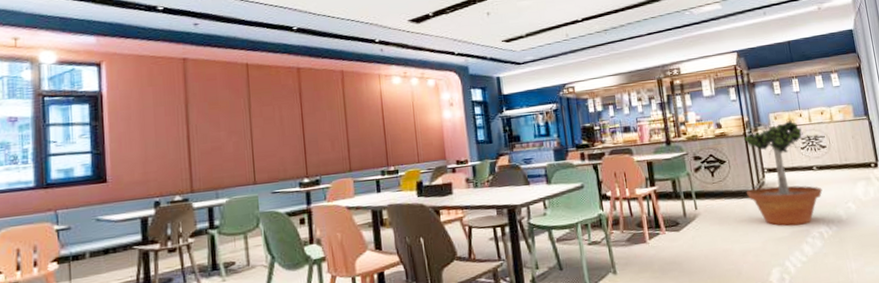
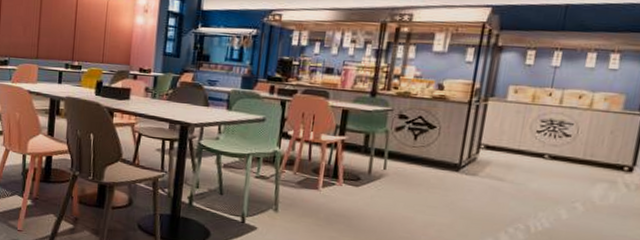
potted tree: present [743,115,823,225] -> none [450,86,548,212]

